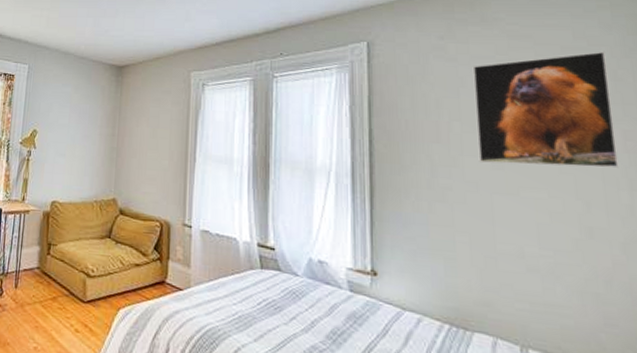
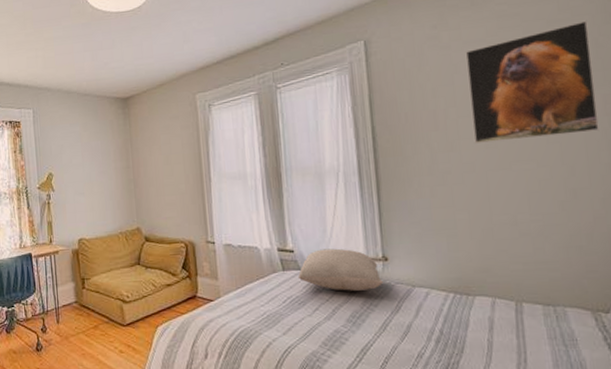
pillow: none [277,251,371,306] -> present [298,248,384,291]

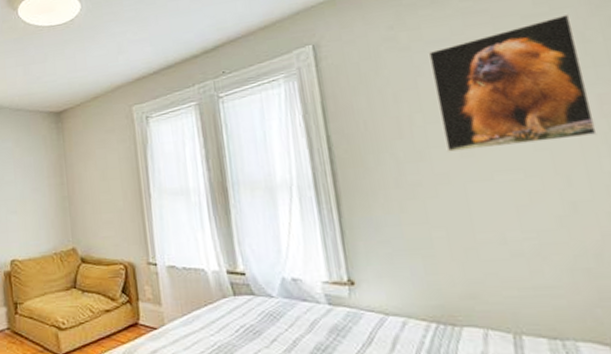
pillow: present [298,248,384,291] -> none [252,270,352,320]

